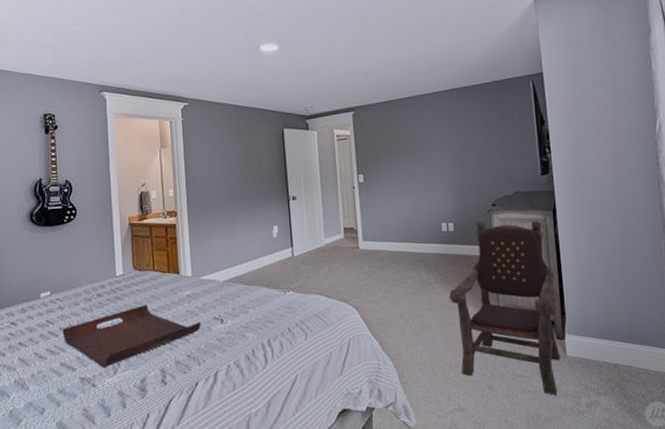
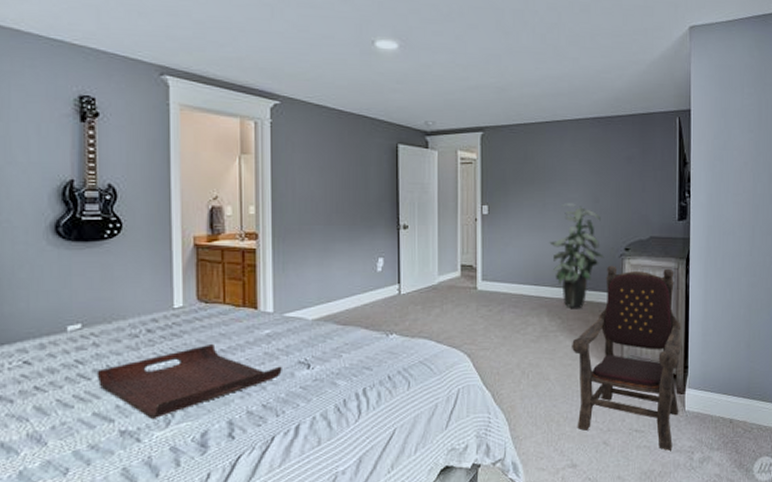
indoor plant: none [421,166,473,262] -> present [549,203,604,308]

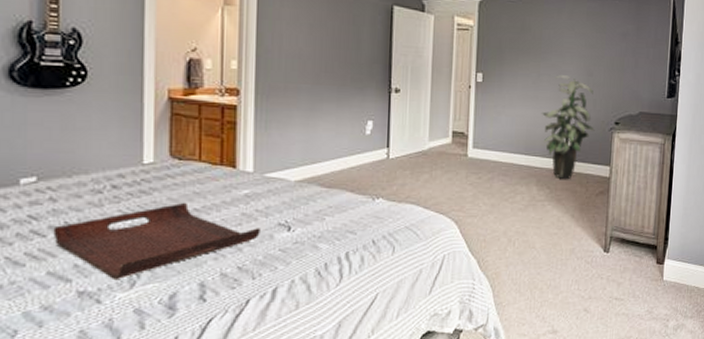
armchair: present [572,265,681,451] -> none [558,138,664,318]

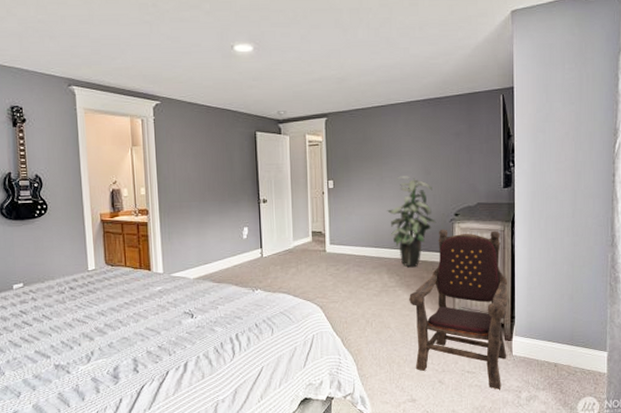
serving tray: present [53,202,260,279] -> none [36,298,172,356]
armchair: none [558,138,664,318] -> present [409,229,508,390]

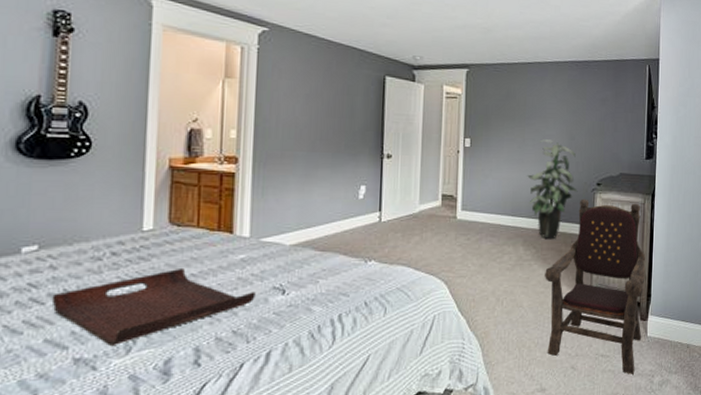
serving tray: none [36,298,172,356] -> present [51,267,256,346]

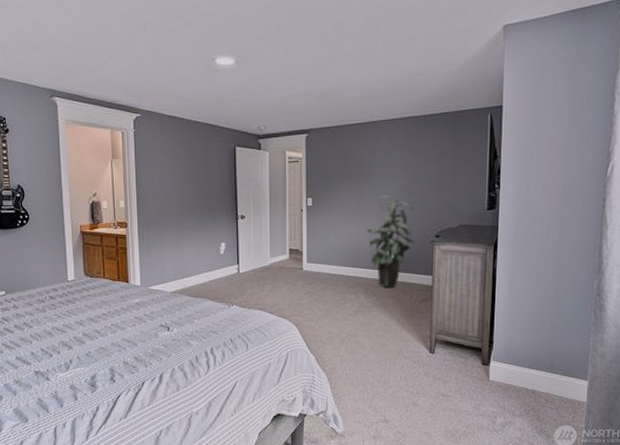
serving tray: present [51,267,256,346] -> none [17,308,149,363]
armchair: present [545,199,646,374] -> none [385,250,488,414]

